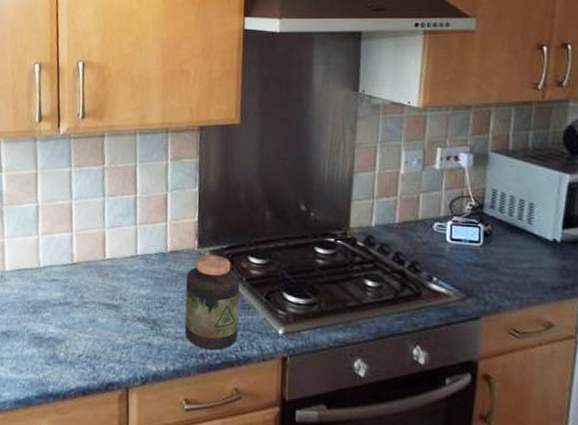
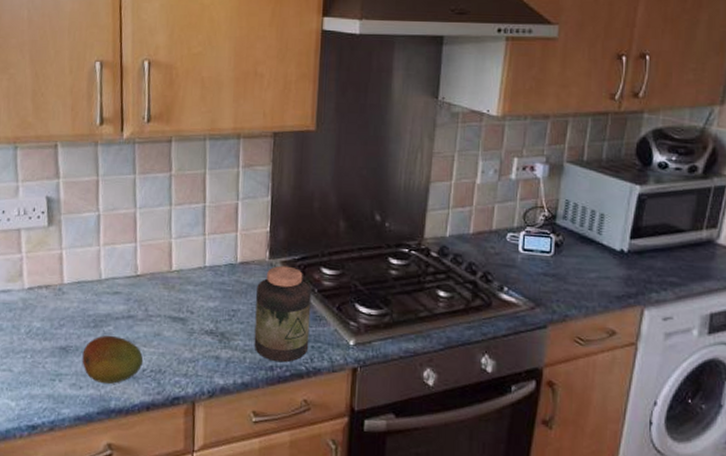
fruit: none [22,320,79,369] -> present [82,335,143,384]

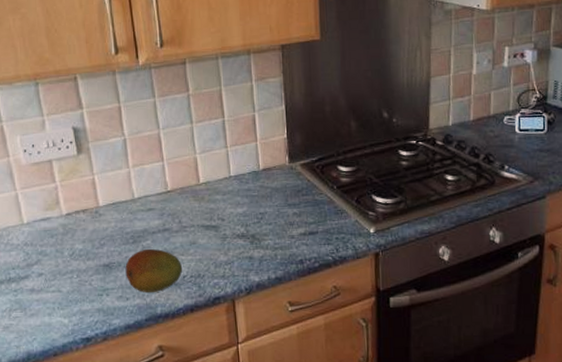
jar: present [254,265,312,363] -> none [280,168,333,256]

